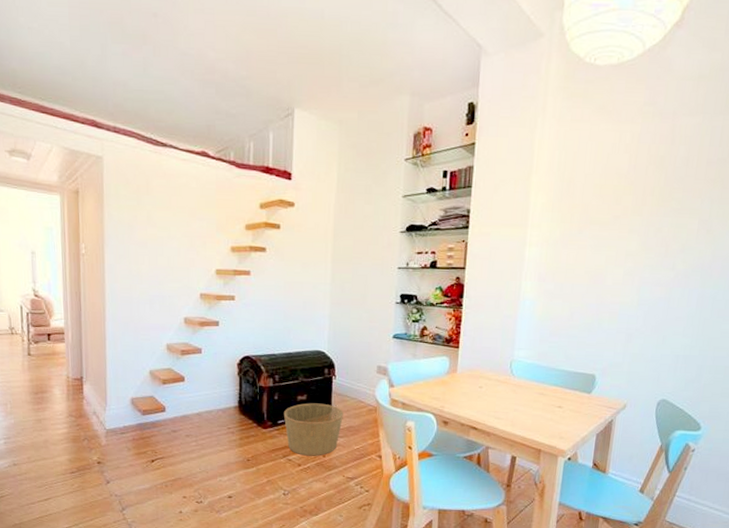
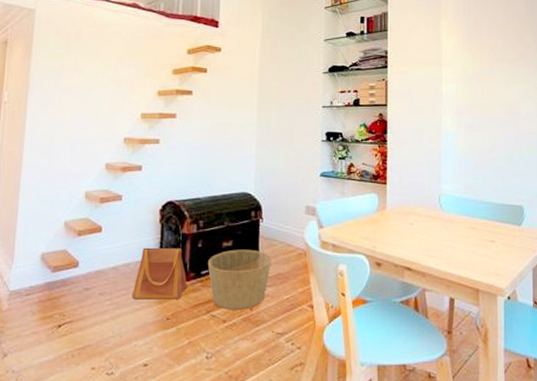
tote bag: none [215,397,266,444] -> present [131,247,188,300]

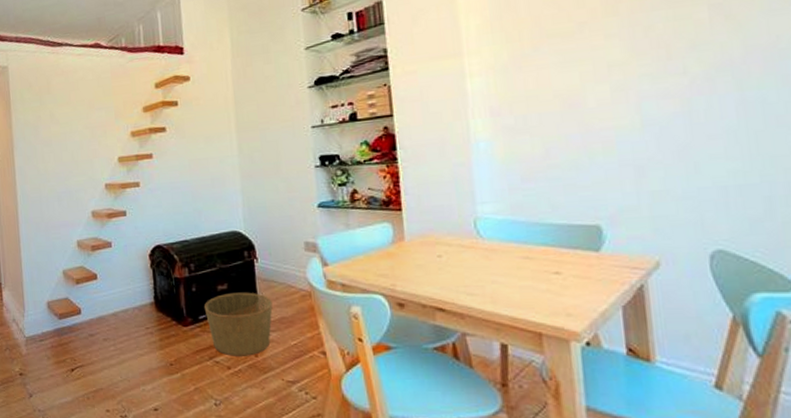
tote bag: present [131,247,188,300] -> none [133,293,187,345]

